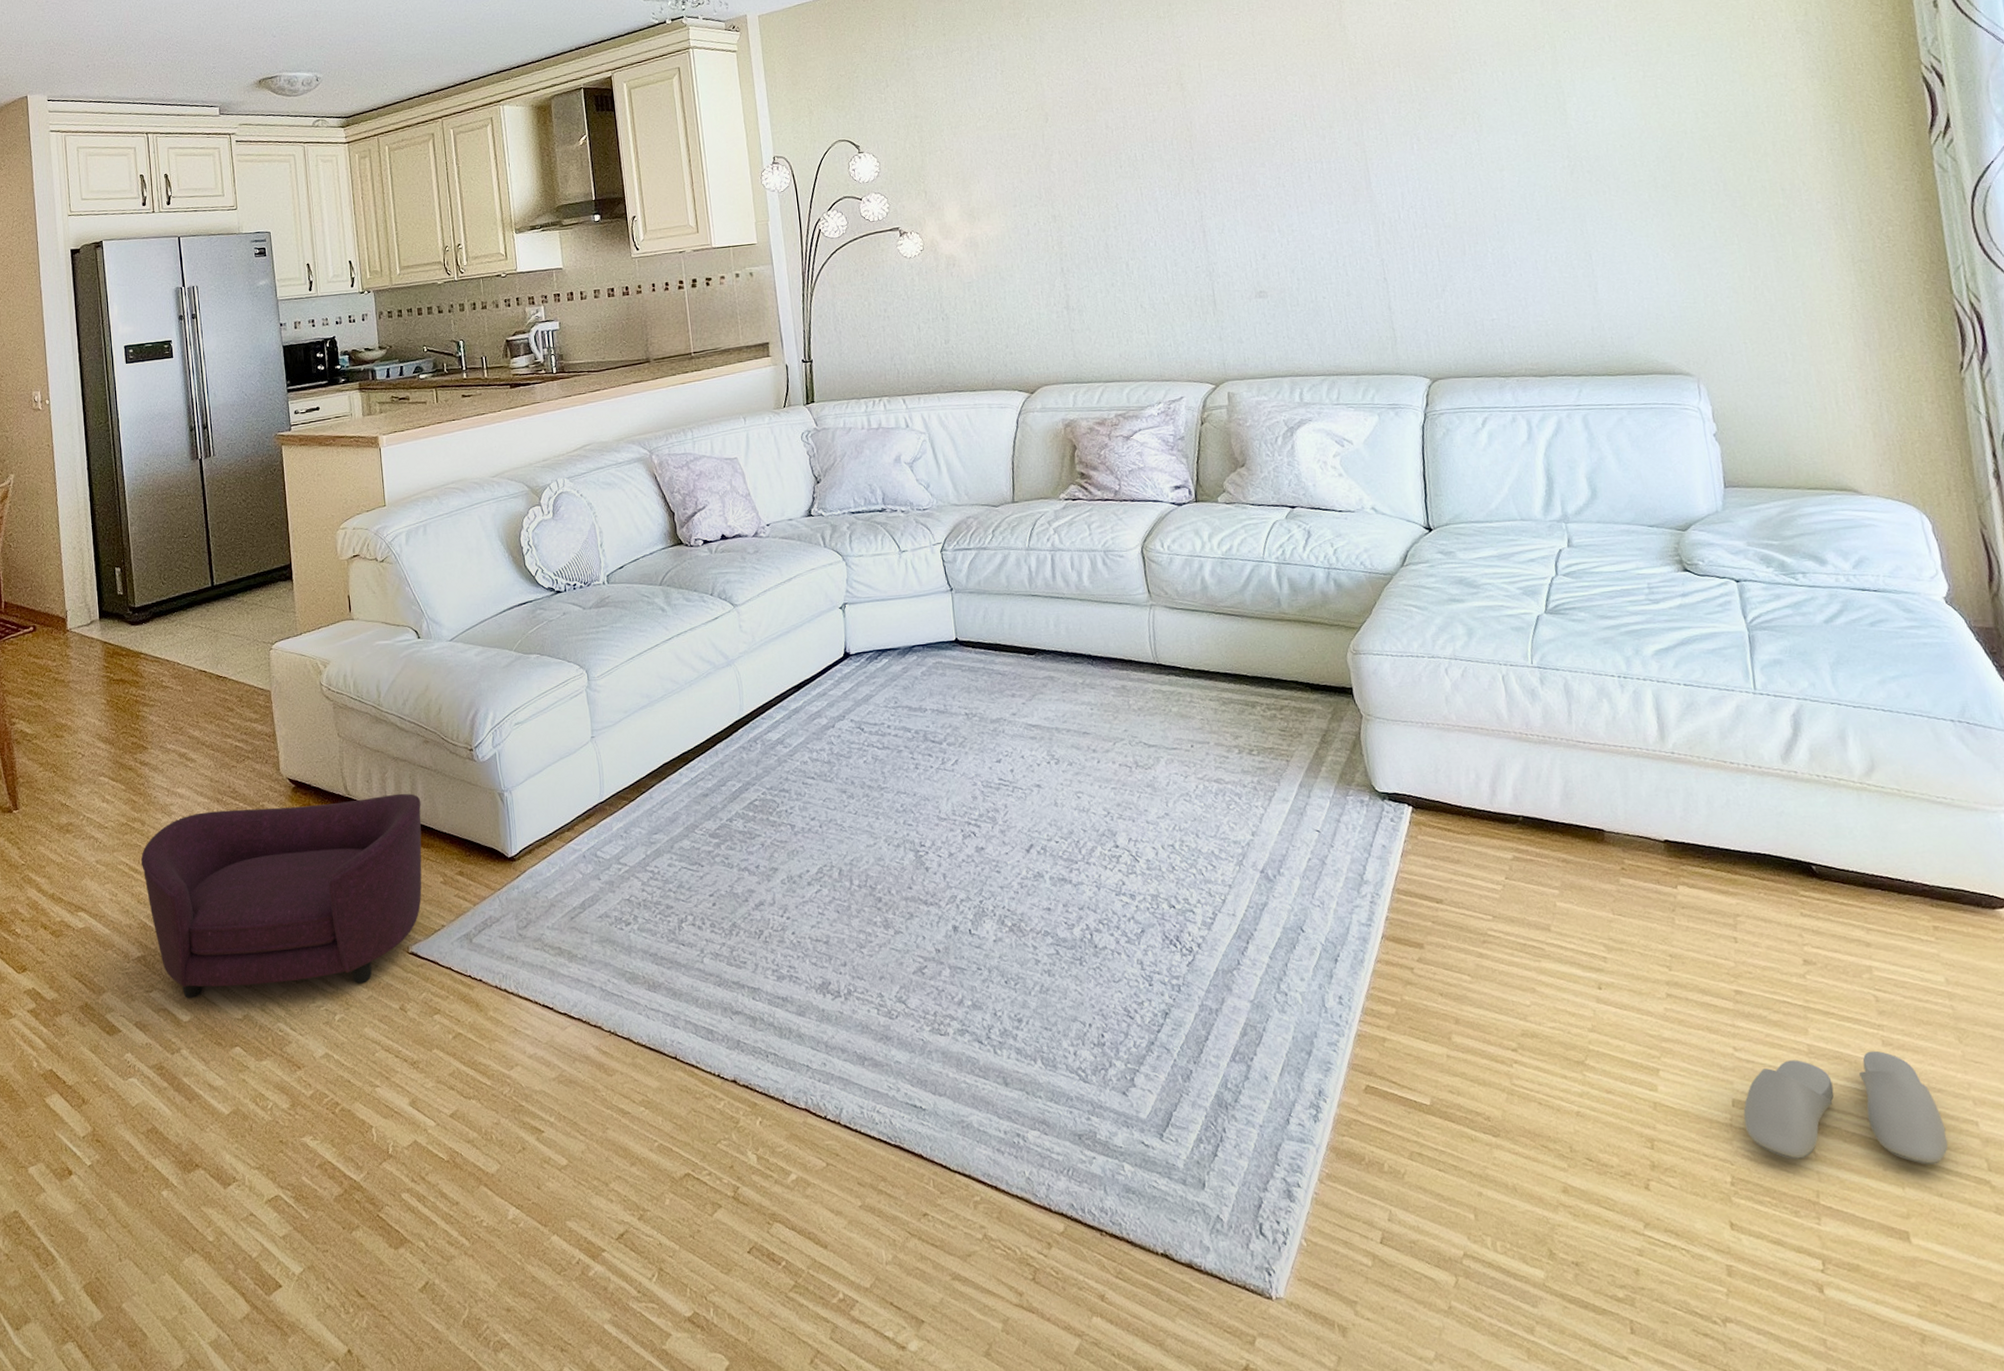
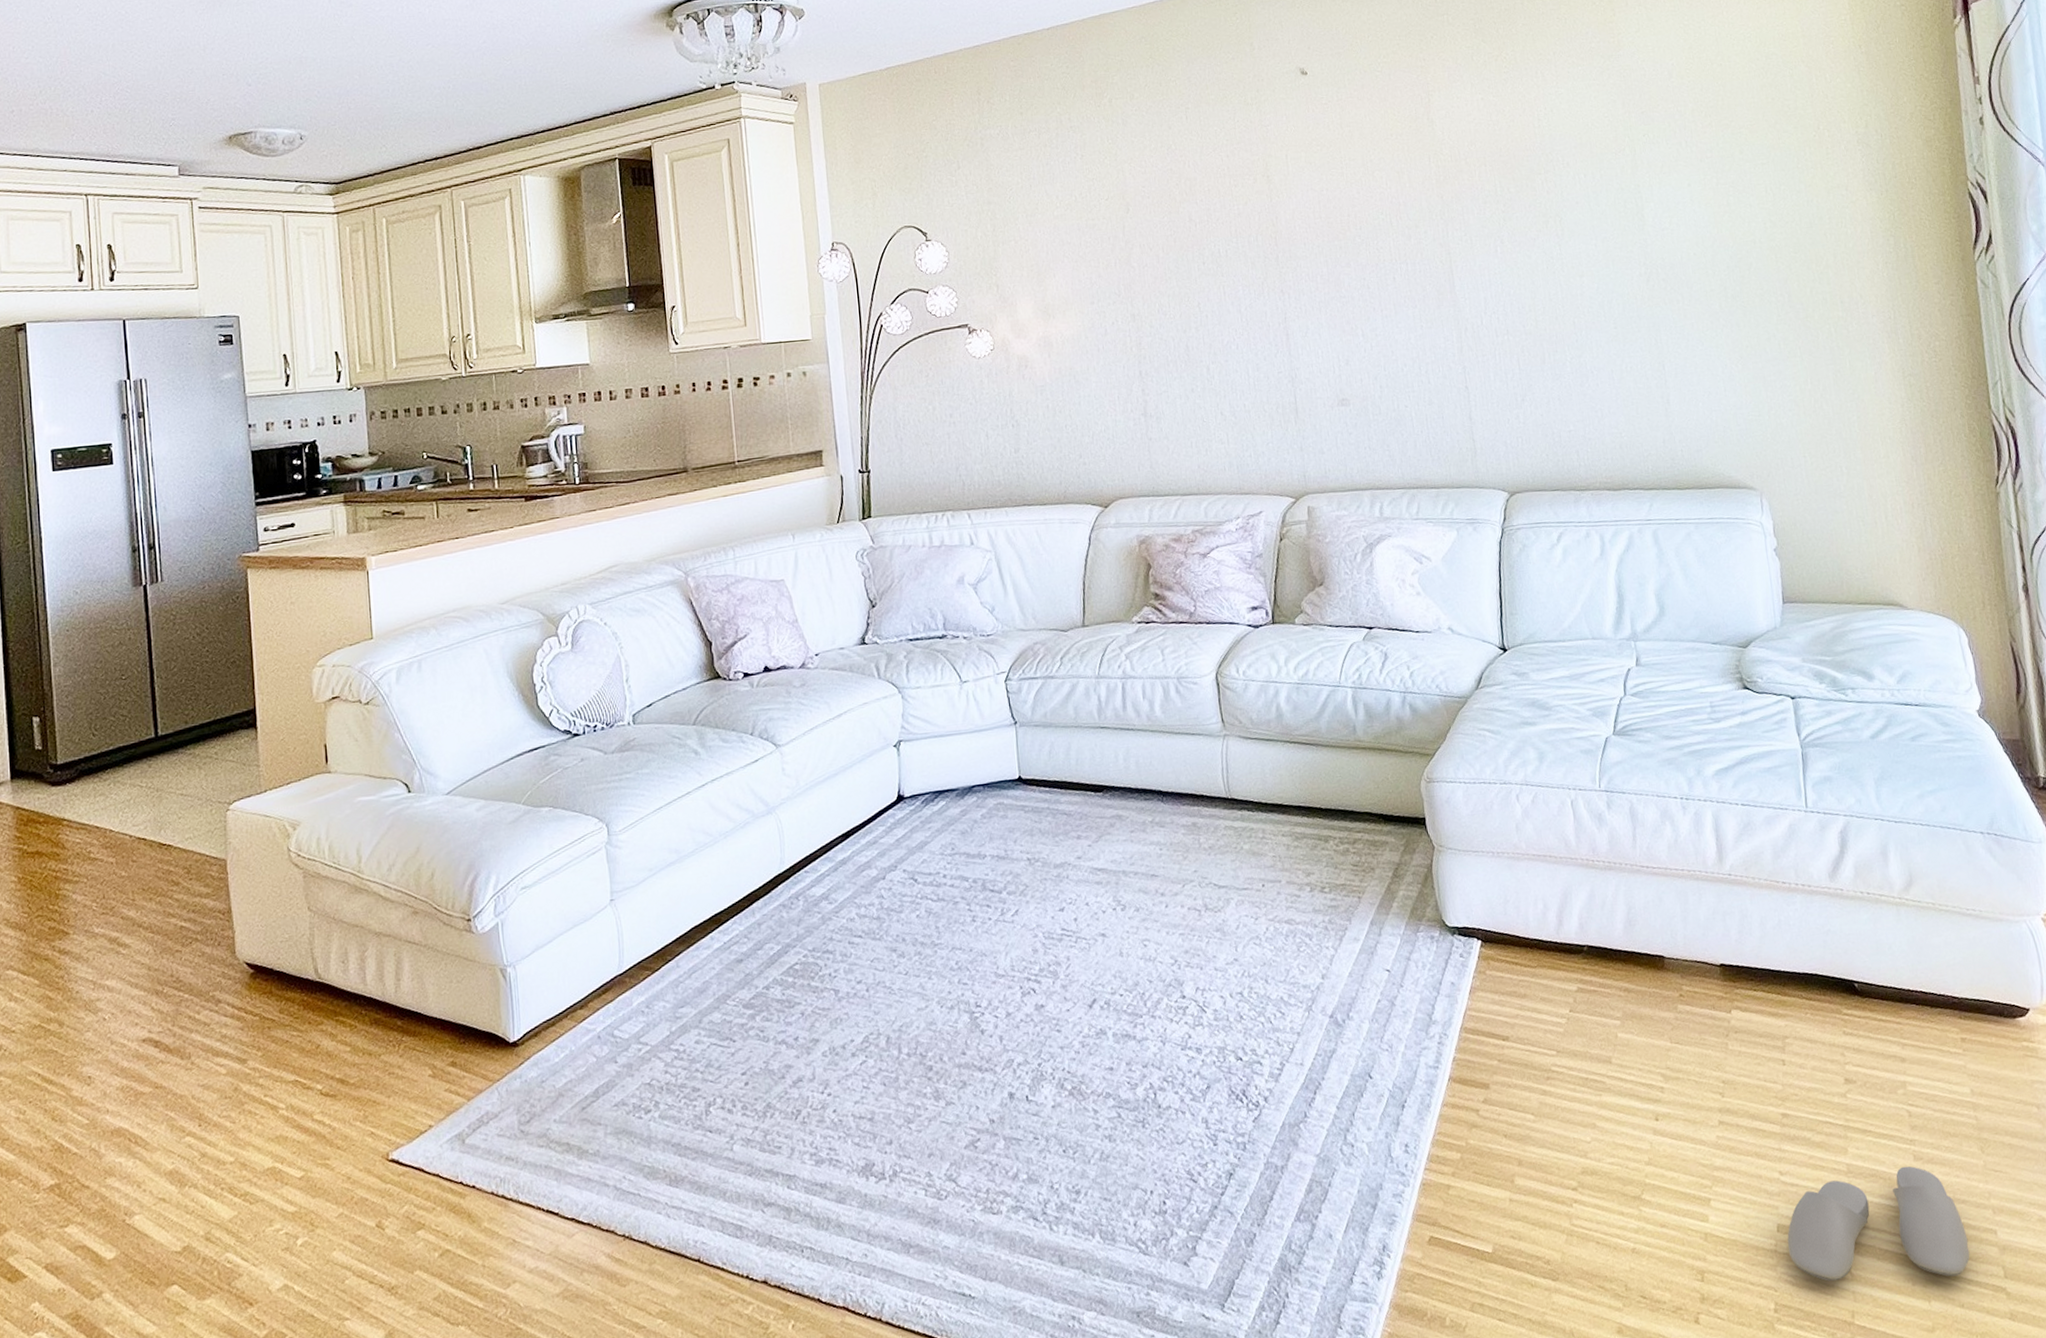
dog bed: present [141,793,422,998] -> none [58,974,408,1231]

